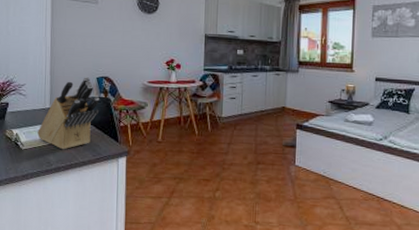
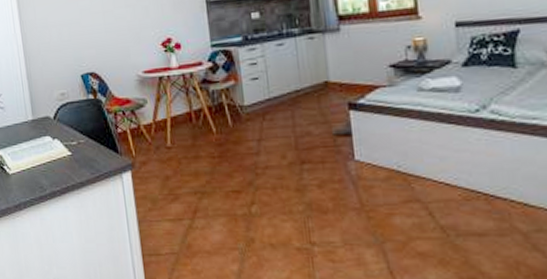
knife block: present [37,76,100,150] -> none [23,74,91,170]

